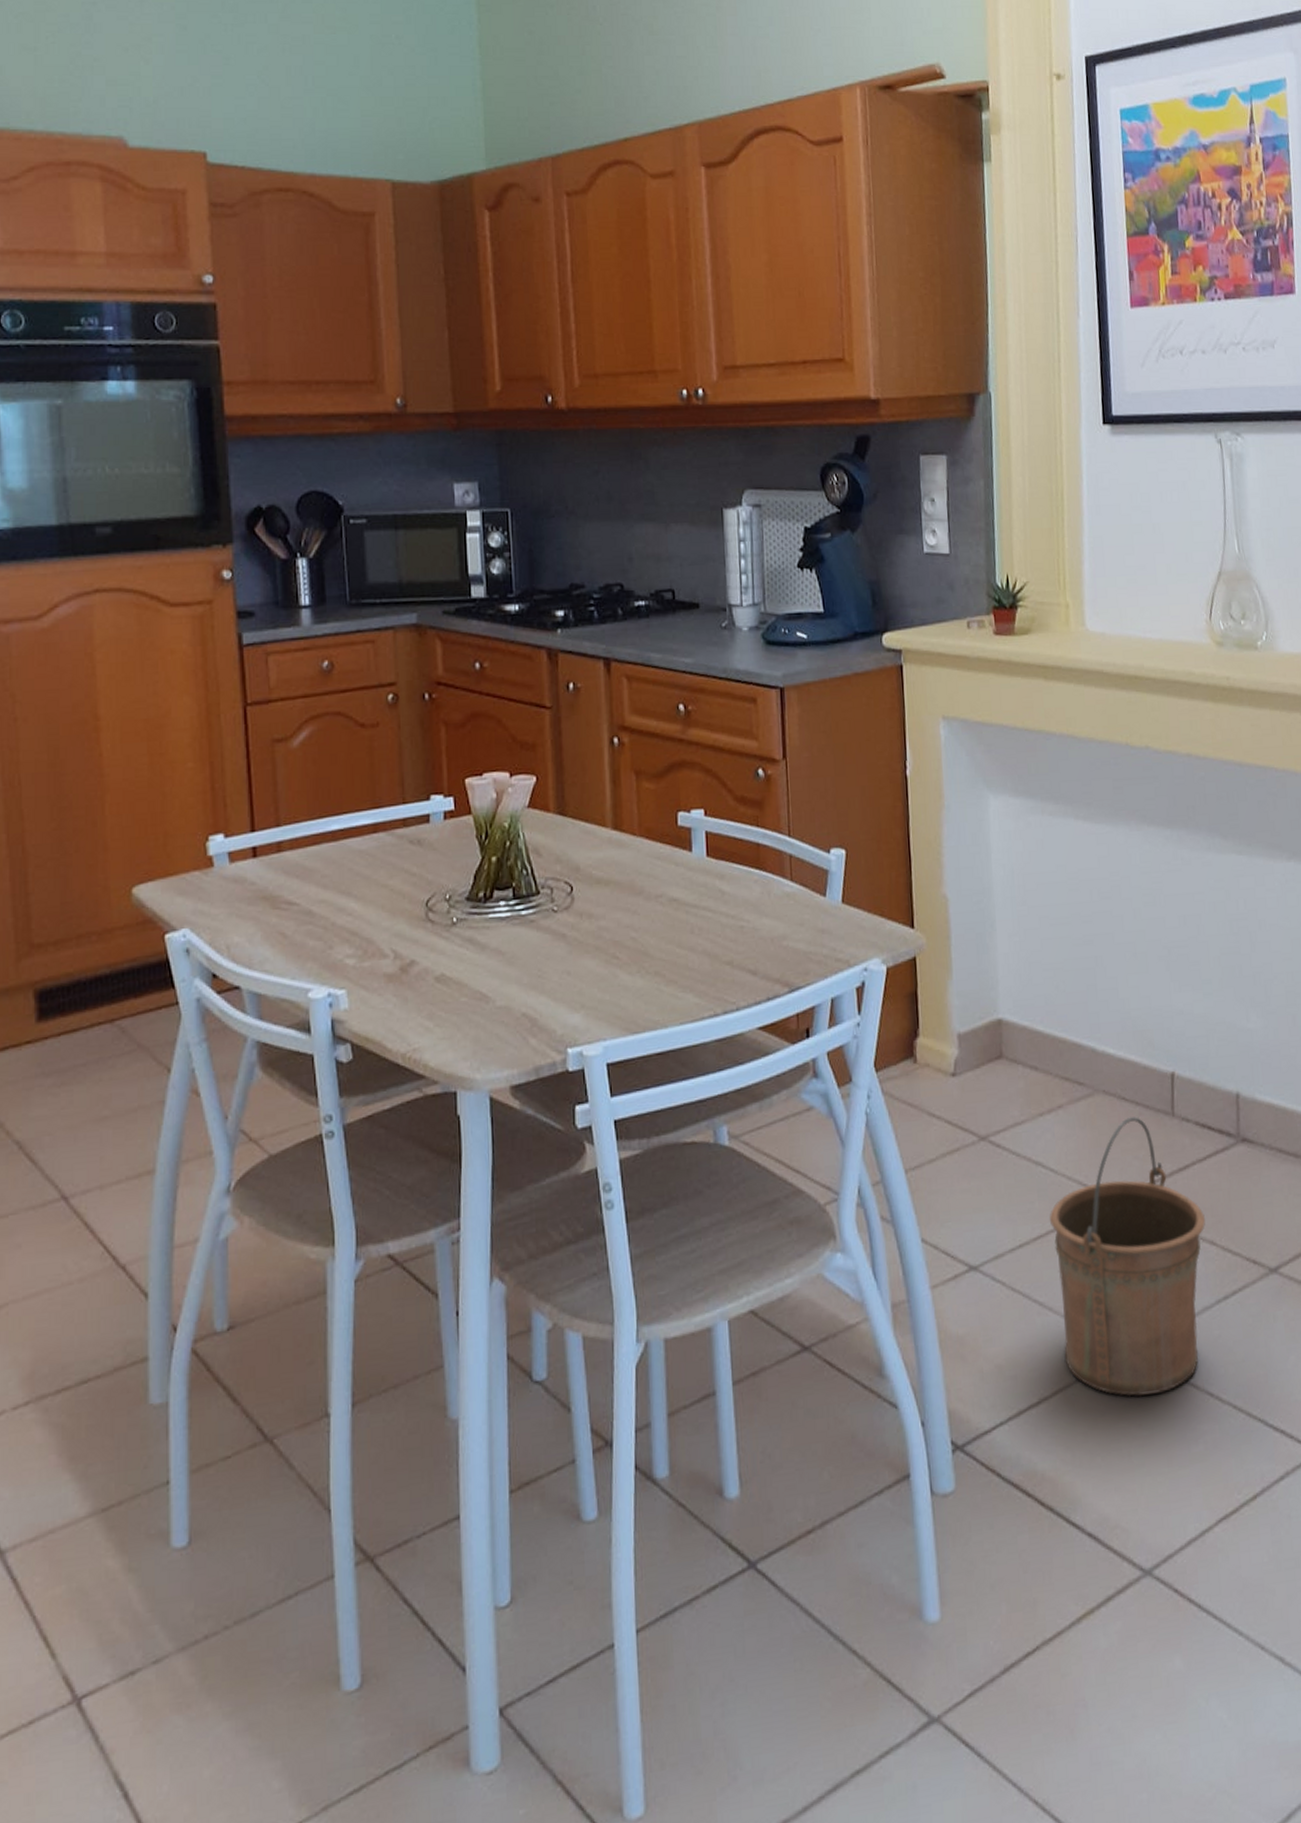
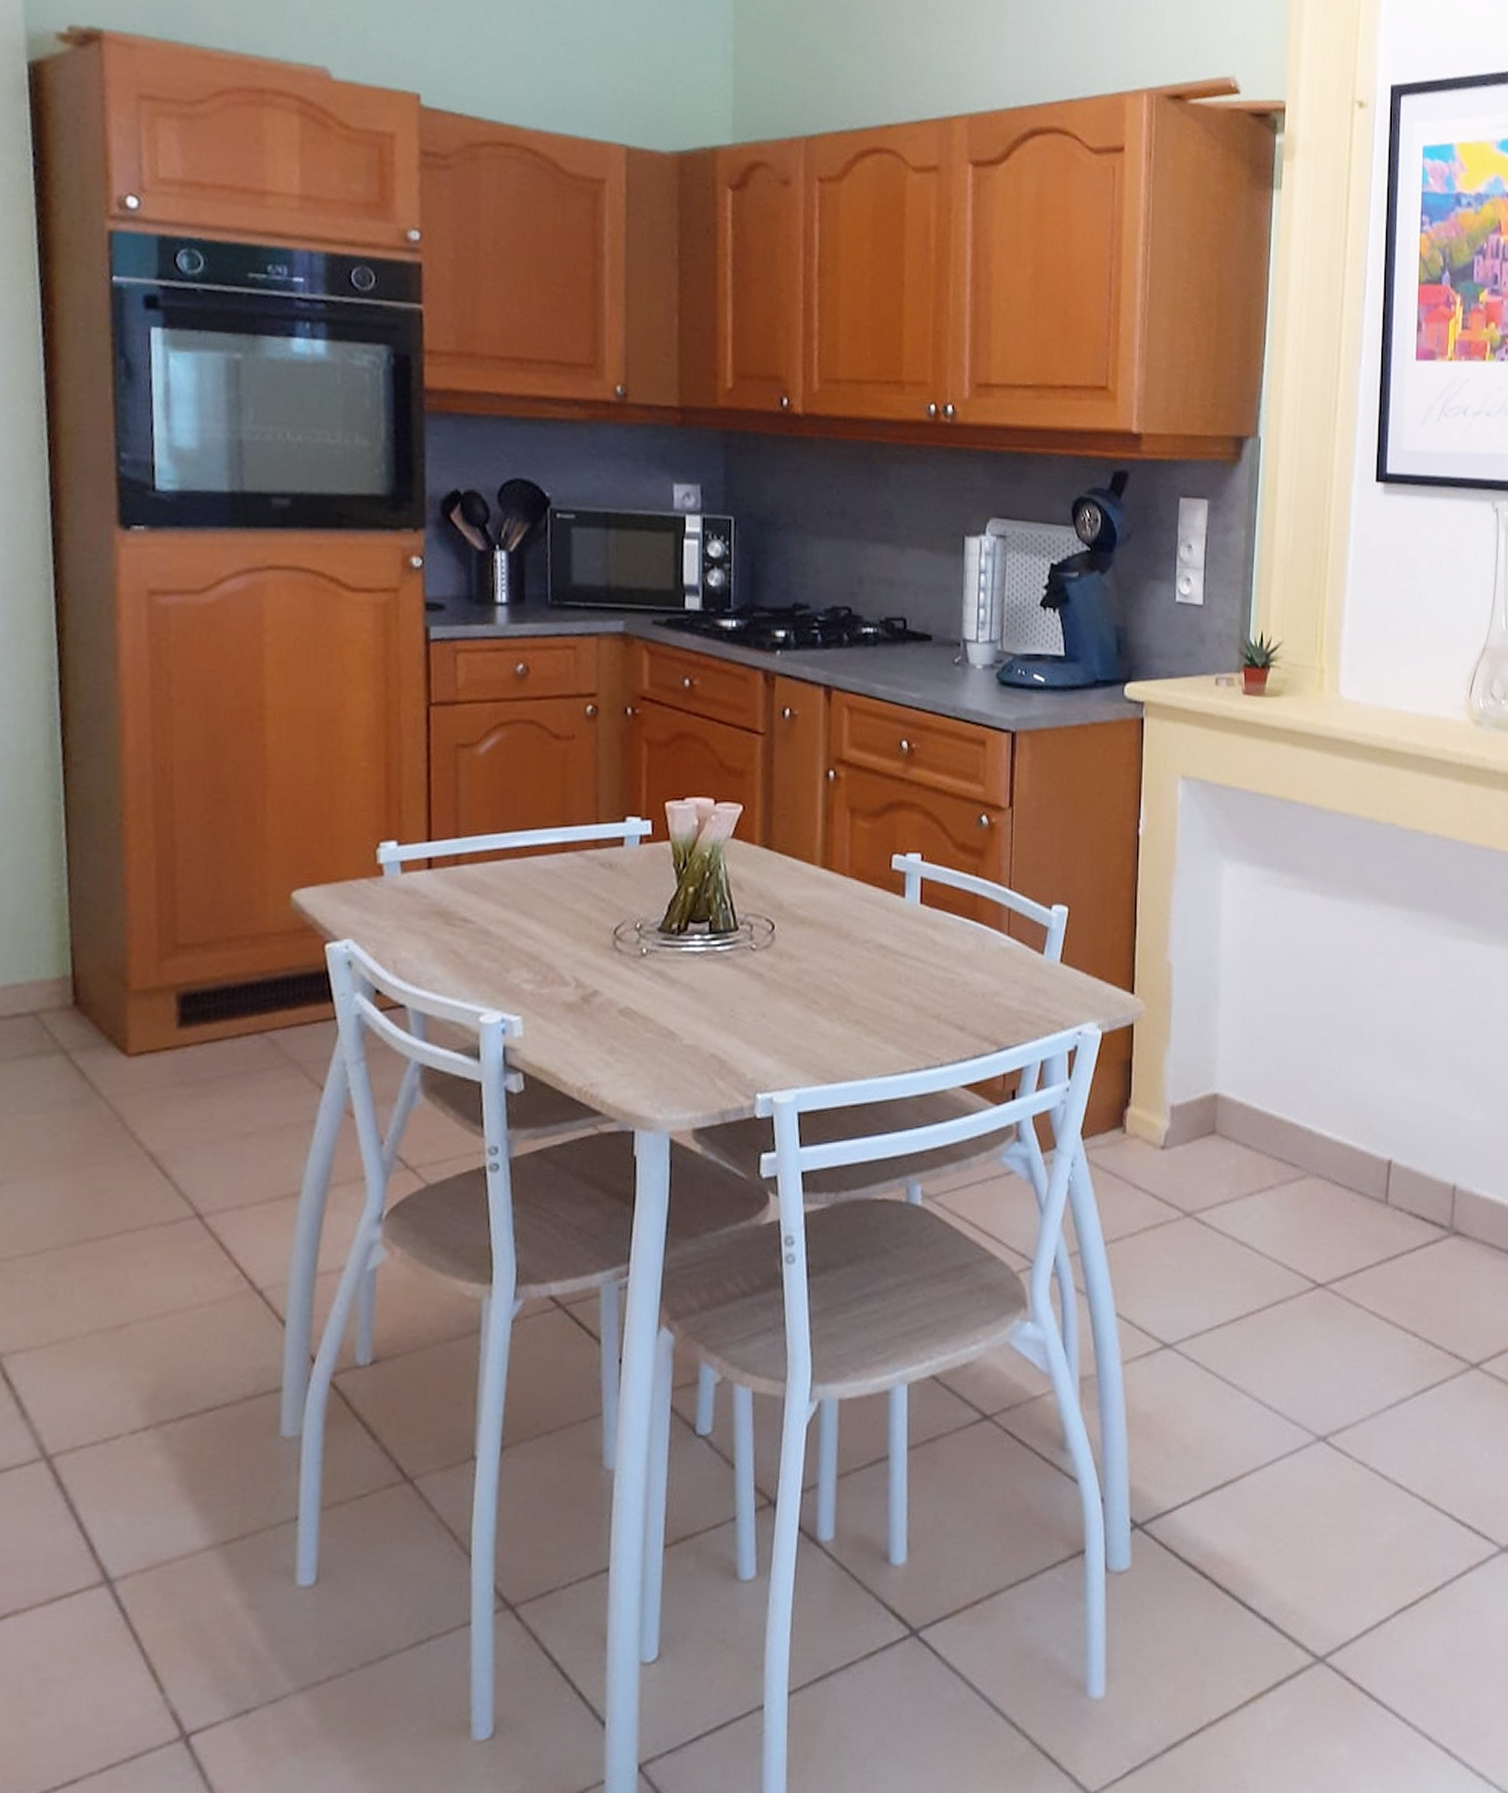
bucket: present [1049,1117,1205,1397] -> none [1250,1202,1410,1484]

